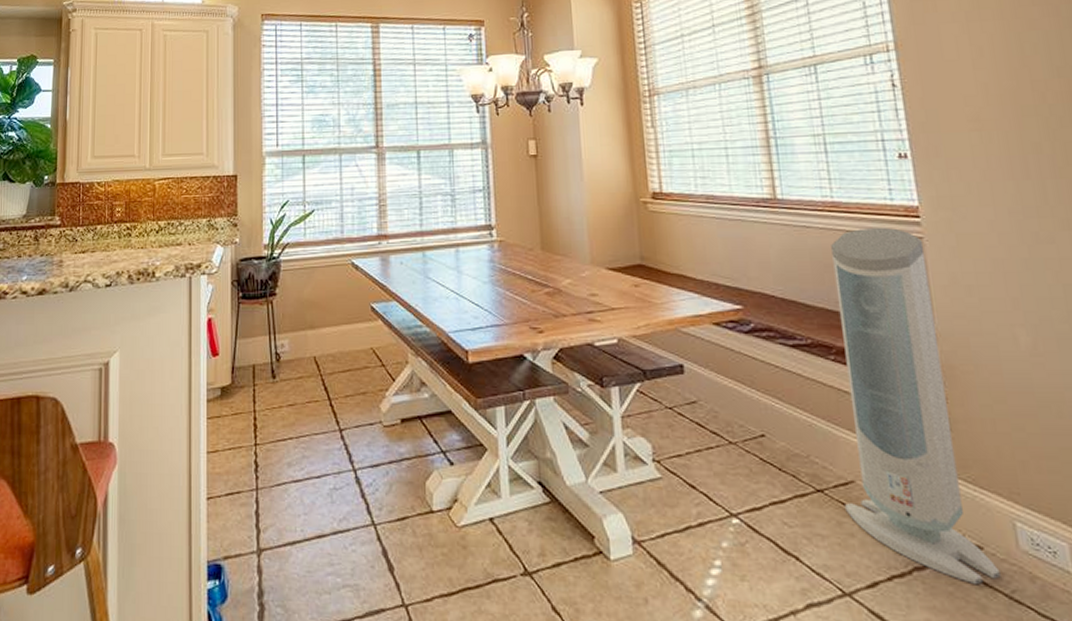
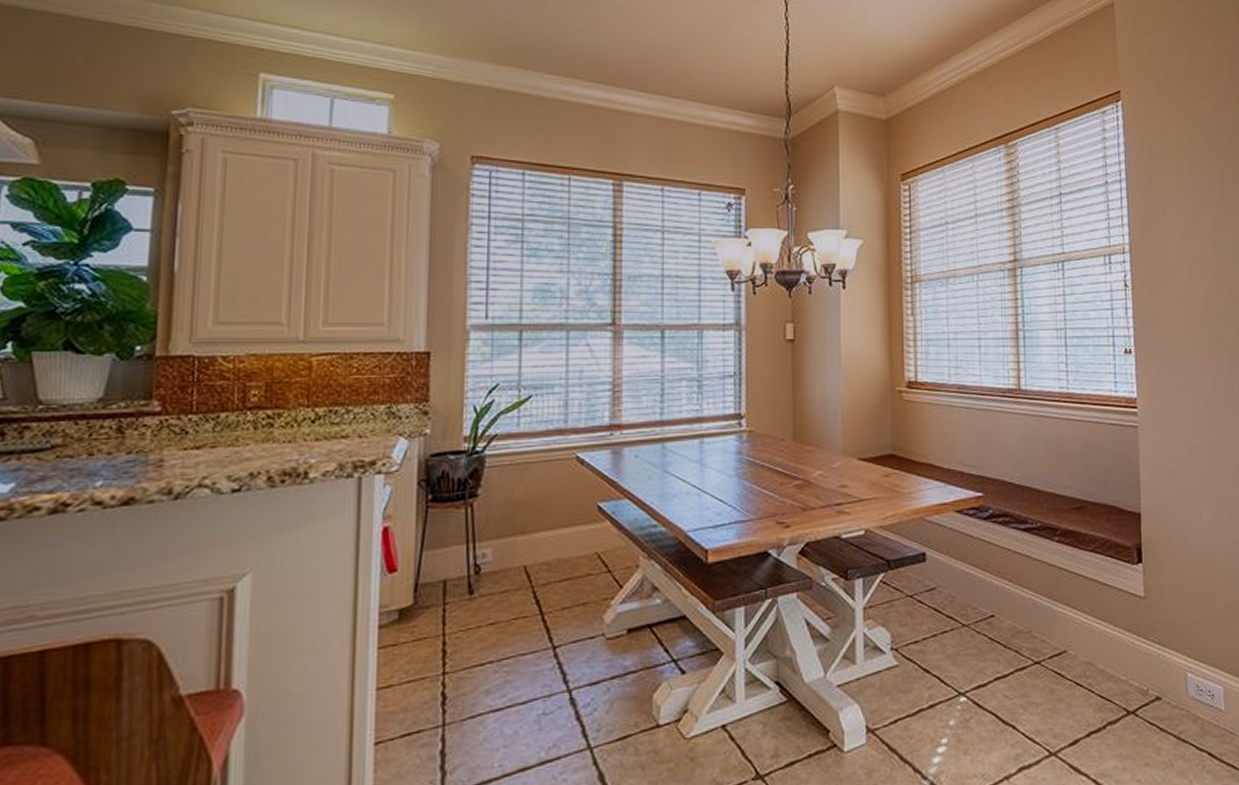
air purifier: present [831,228,1001,584] -> none [1056,418,1173,730]

